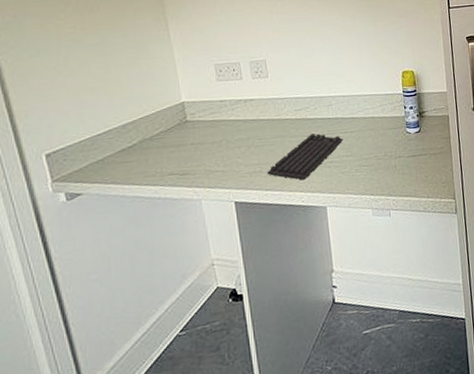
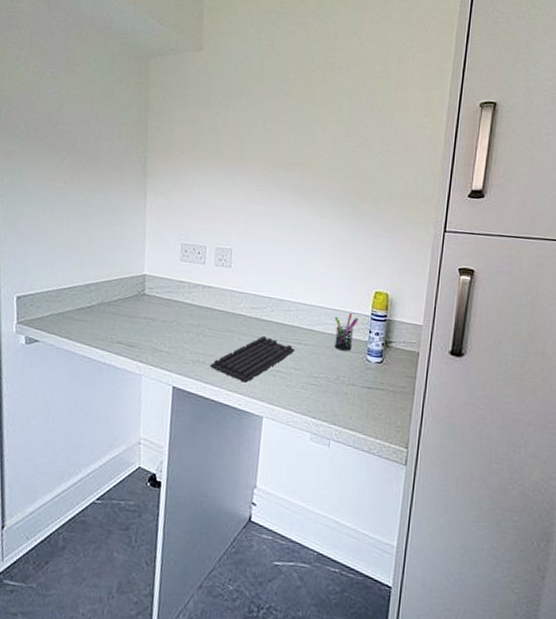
pen holder: none [372,94,393,130] -> present [334,312,358,351]

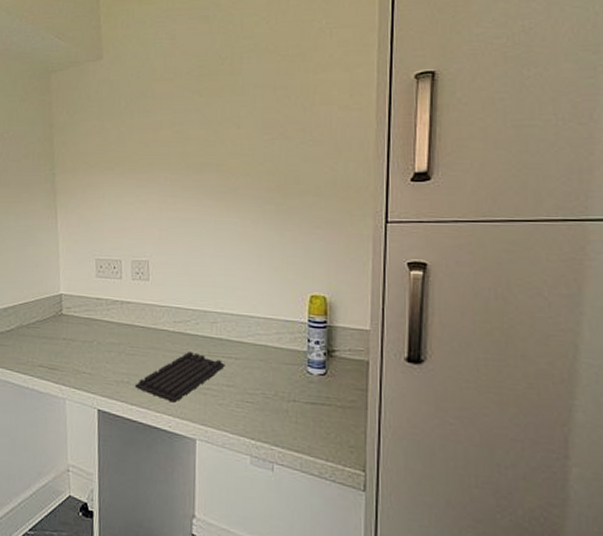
pen holder: present [334,312,358,351] -> none [266,320,293,363]

